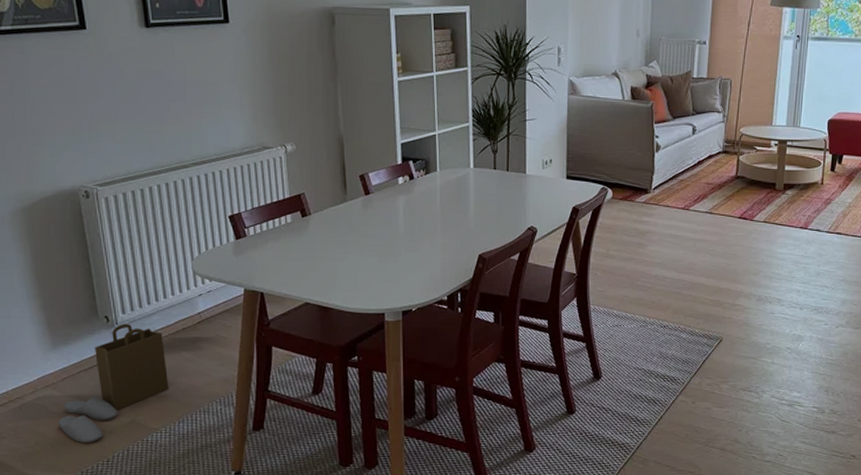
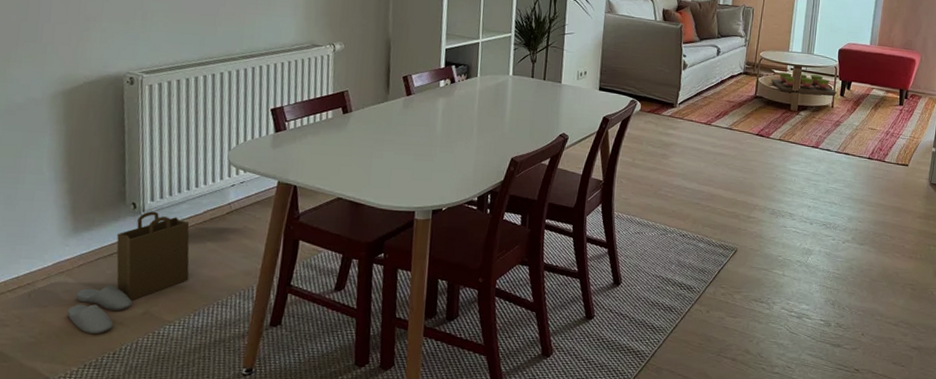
tea set: none [752,149,826,172] -> present [770,72,837,96]

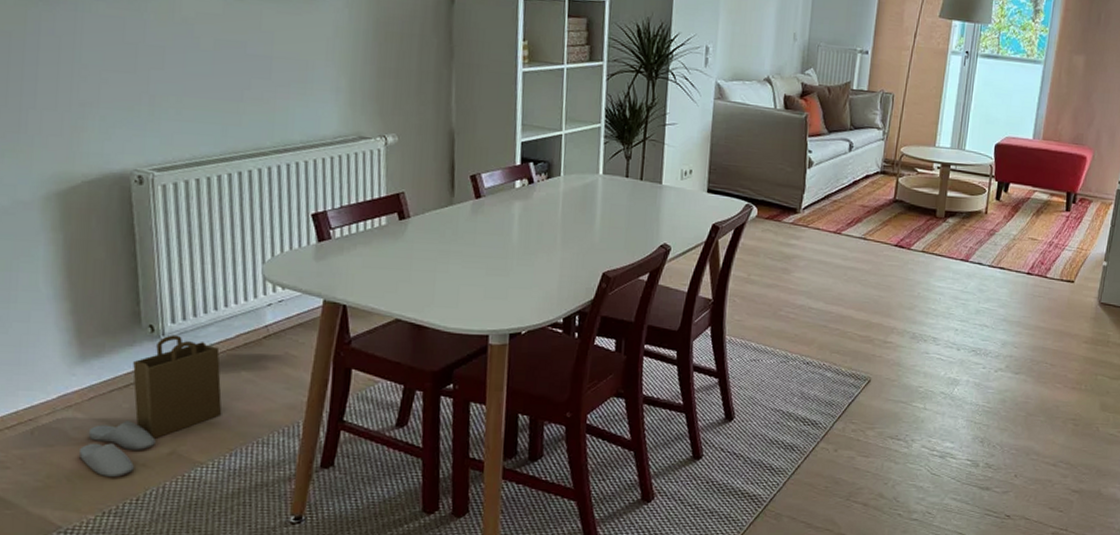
tea set: present [770,72,837,96] -> none [913,171,991,200]

